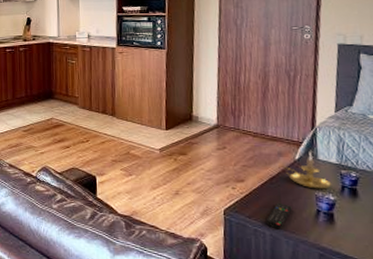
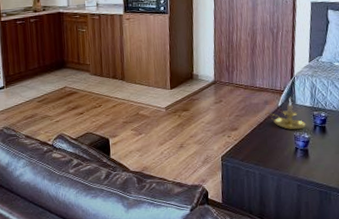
remote control: present [266,202,292,228] -> none [255,145,276,167]

